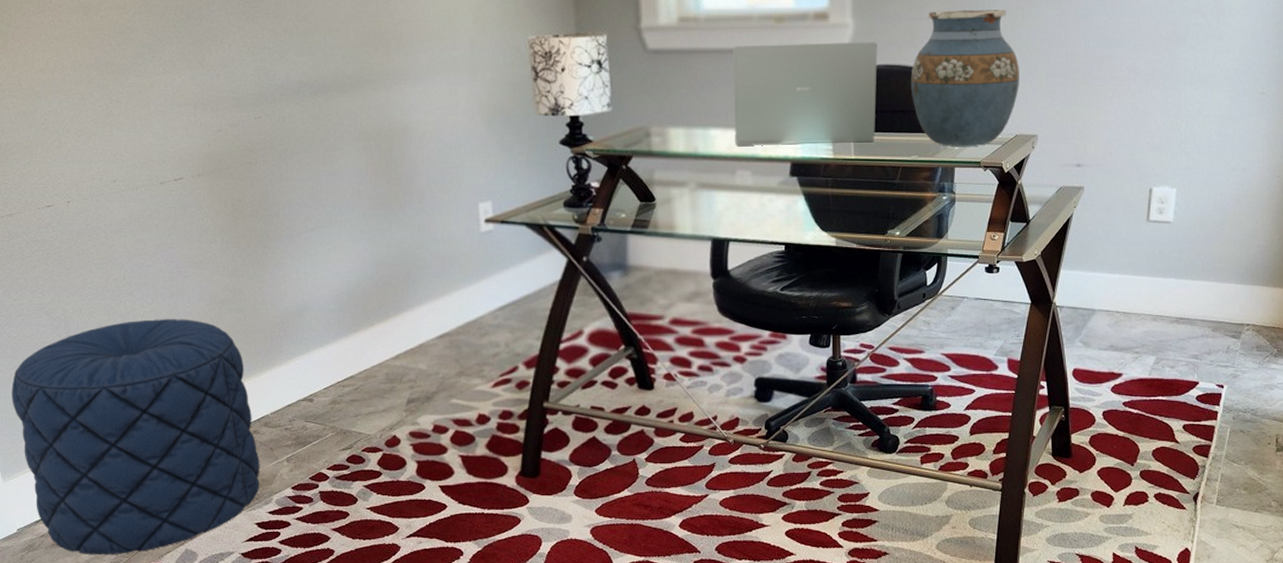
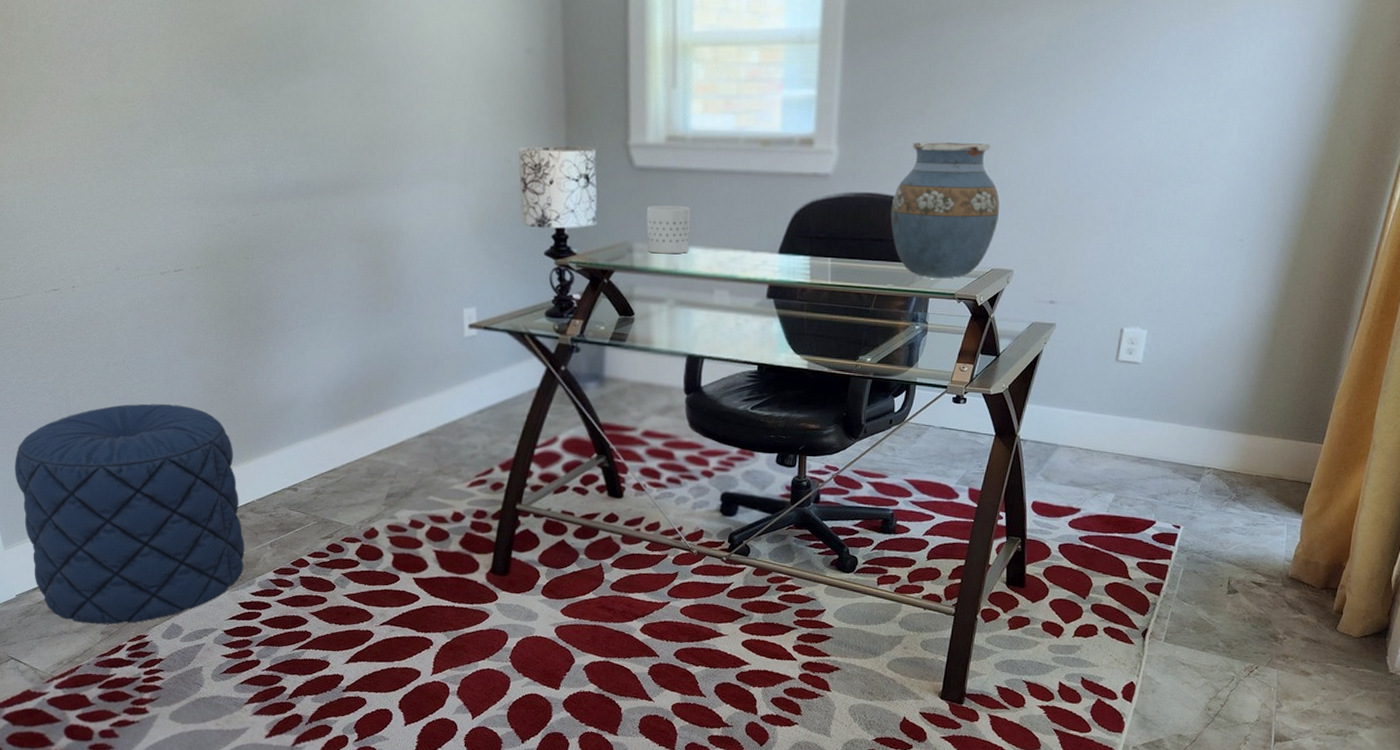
mug: none [662,87,708,137] -> present [646,205,691,254]
laptop: present [733,41,877,146] -> none [715,167,860,269]

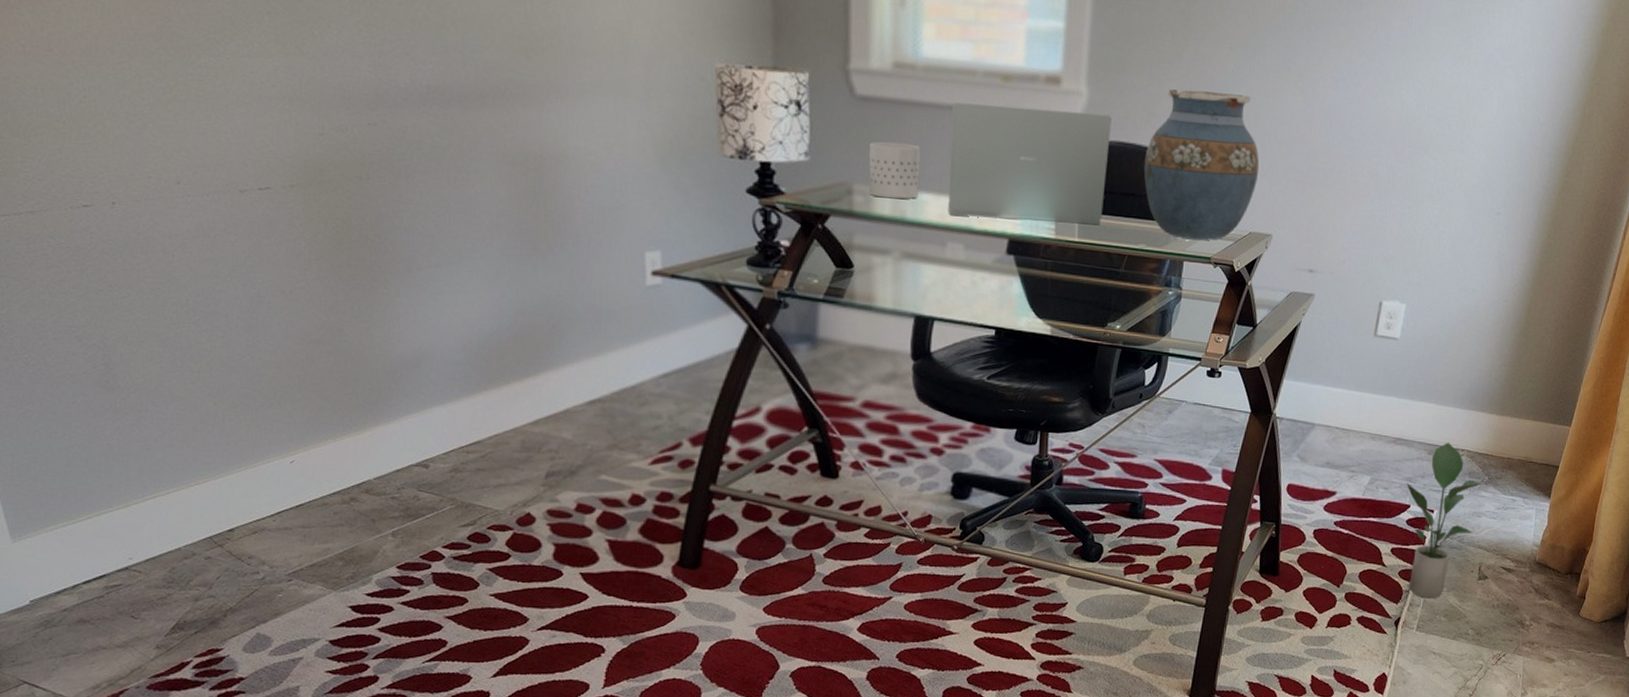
pouf: present [15,403,245,624] -> none [27,356,358,636]
laptop: none [715,167,860,269] -> present [948,102,1112,225]
potted plant: none [1151,460,1230,612] -> present [1406,442,1482,599]

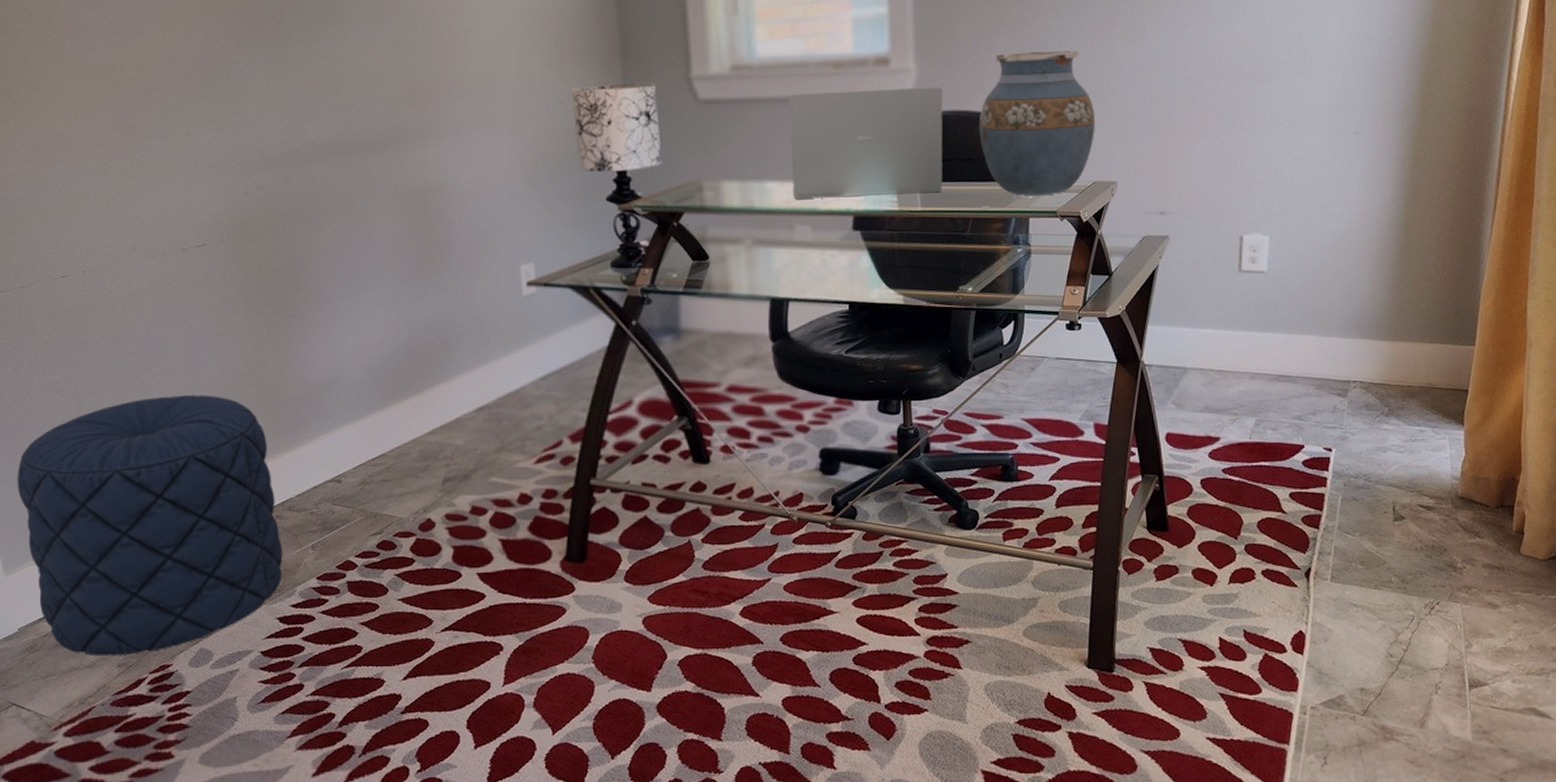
pouf: none [27,356,358,636] -> present [17,395,283,655]
mug: present [868,141,921,200] -> none [714,137,764,191]
potted plant: present [1406,442,1482,599] -> none [1297,374,1382,546]

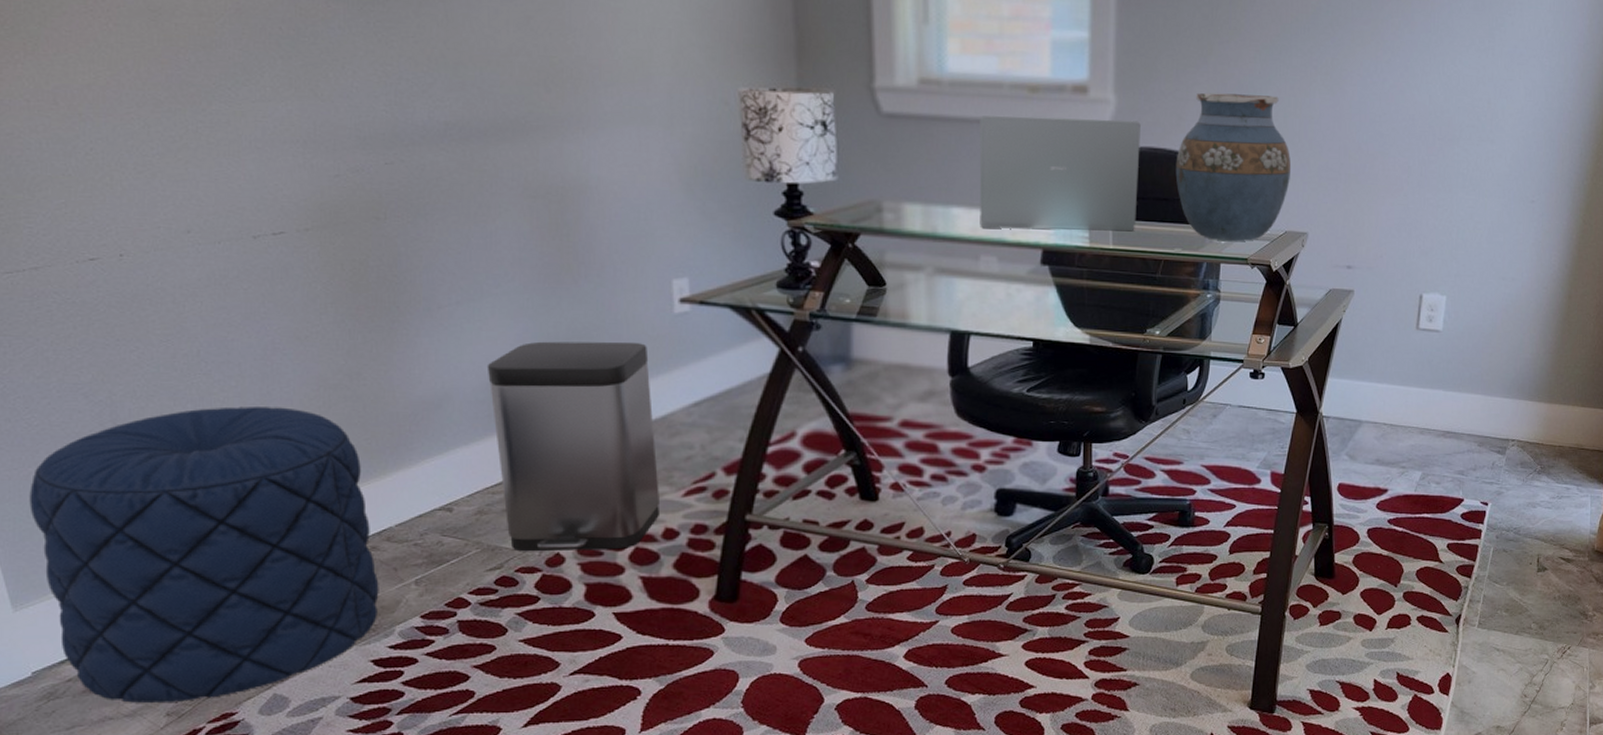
pedal bin: none [367,323,515,517] -> present [487,341,659,551]

